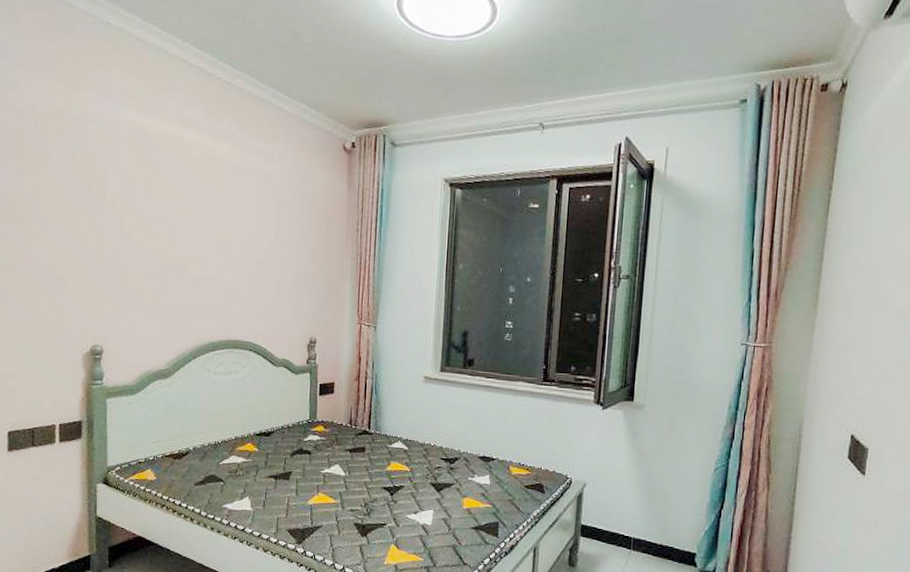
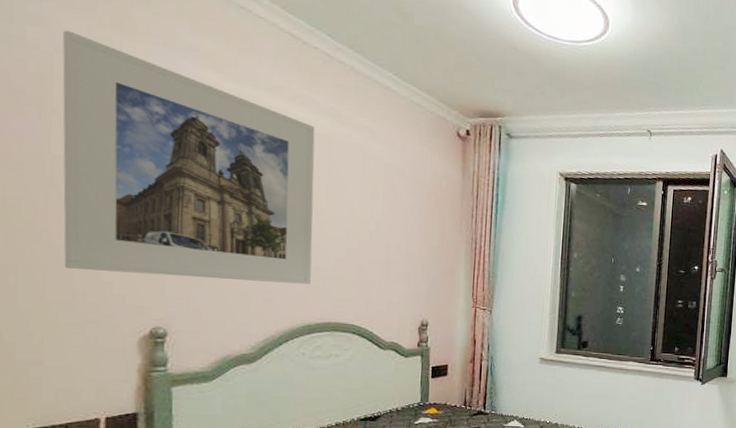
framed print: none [30,90,218,304] -> present [62,30,315,285]

